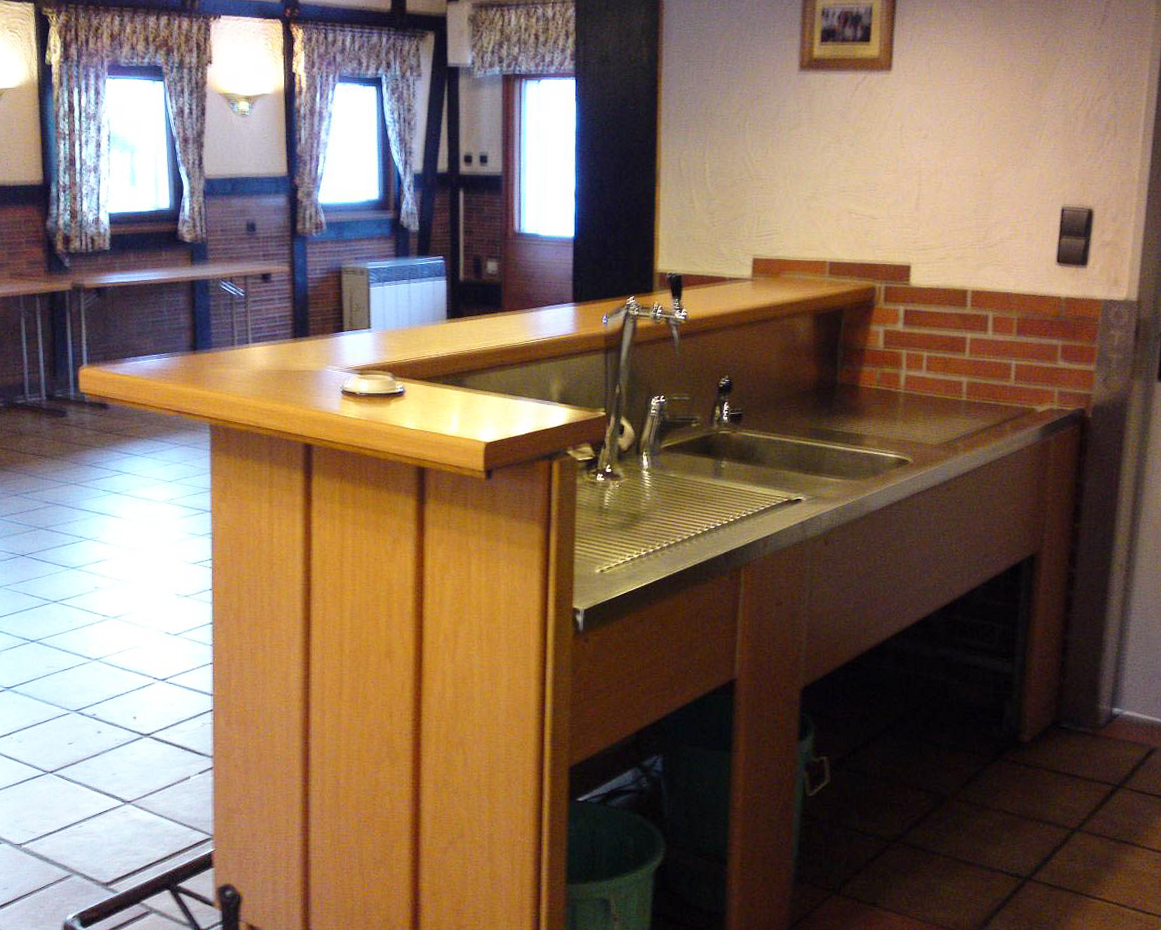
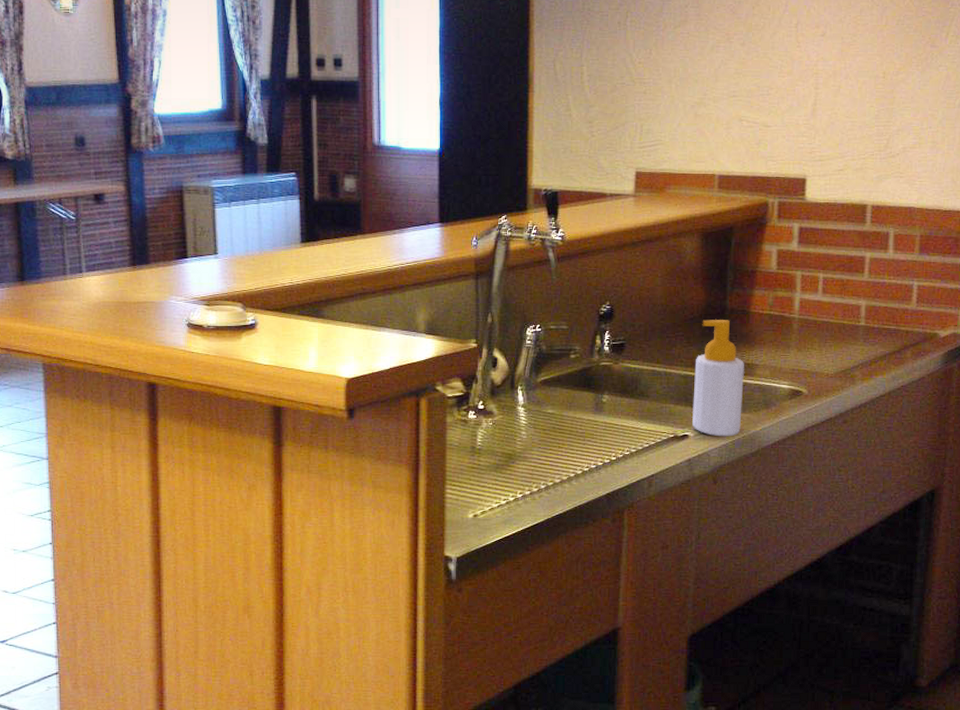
soap bottle: none [804,392,854,502] -> present [691,319,744,437]

